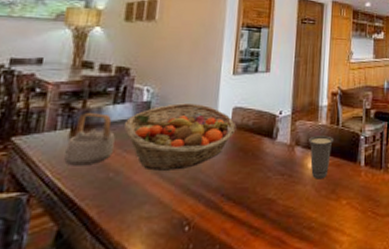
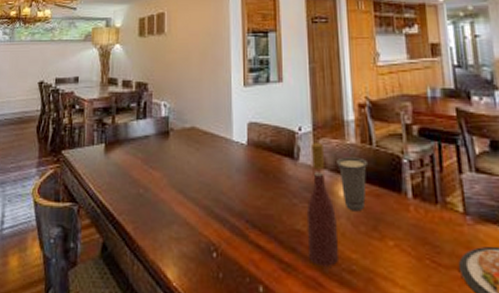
teapot: present [64,113,115,166] -> none [102,129,141,181]
fruit basket: present [123,103,237,171] -> none [147,119,254,190]
wine bottle: none [276,124,304,227] -> present [306,143,339,267]

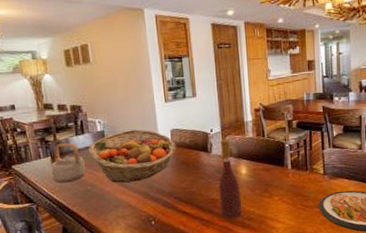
teapot: none [102,129,141,181] -> present [51,143,86,183]
fruit basket: none [147,119,254,190] -> present [88,129,177,183]
cup: present [337,157,369,212] -> none [239,146,262,182]

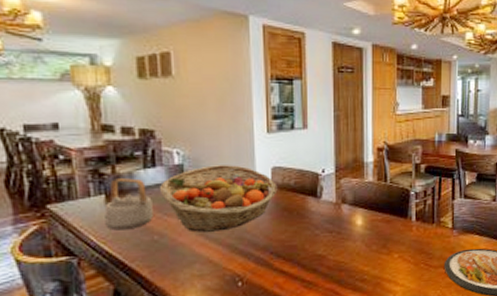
wine bottle: present [218,139,242,219] -> none [327,182,354,280]

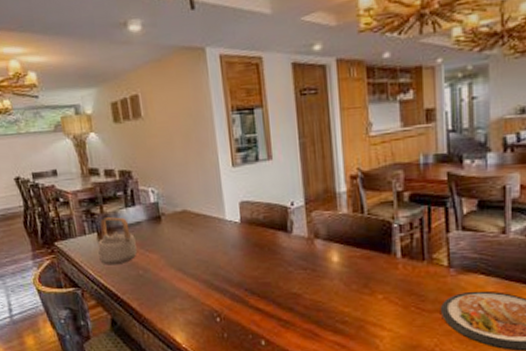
fruit basket: present [159,165,278,232] -> none [139,201,247,268]

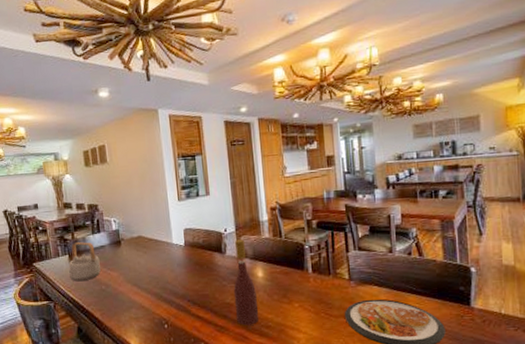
wine bottle: none [301,215,333,320] -> present [233,239,259,326]

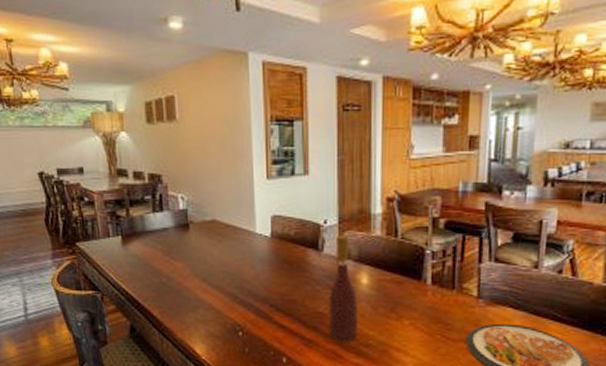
teapot: present [69,242,101,282] -> none [121,221,162,271]

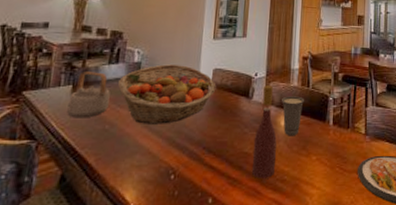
teapot: none [121,221,162,271] -> present [67,72,110,118]
fruit basket: none [166,211,277,279] -> present [117,64,216,124]
cup: none [361,248,392,297] -> present [282,96,305,136]

